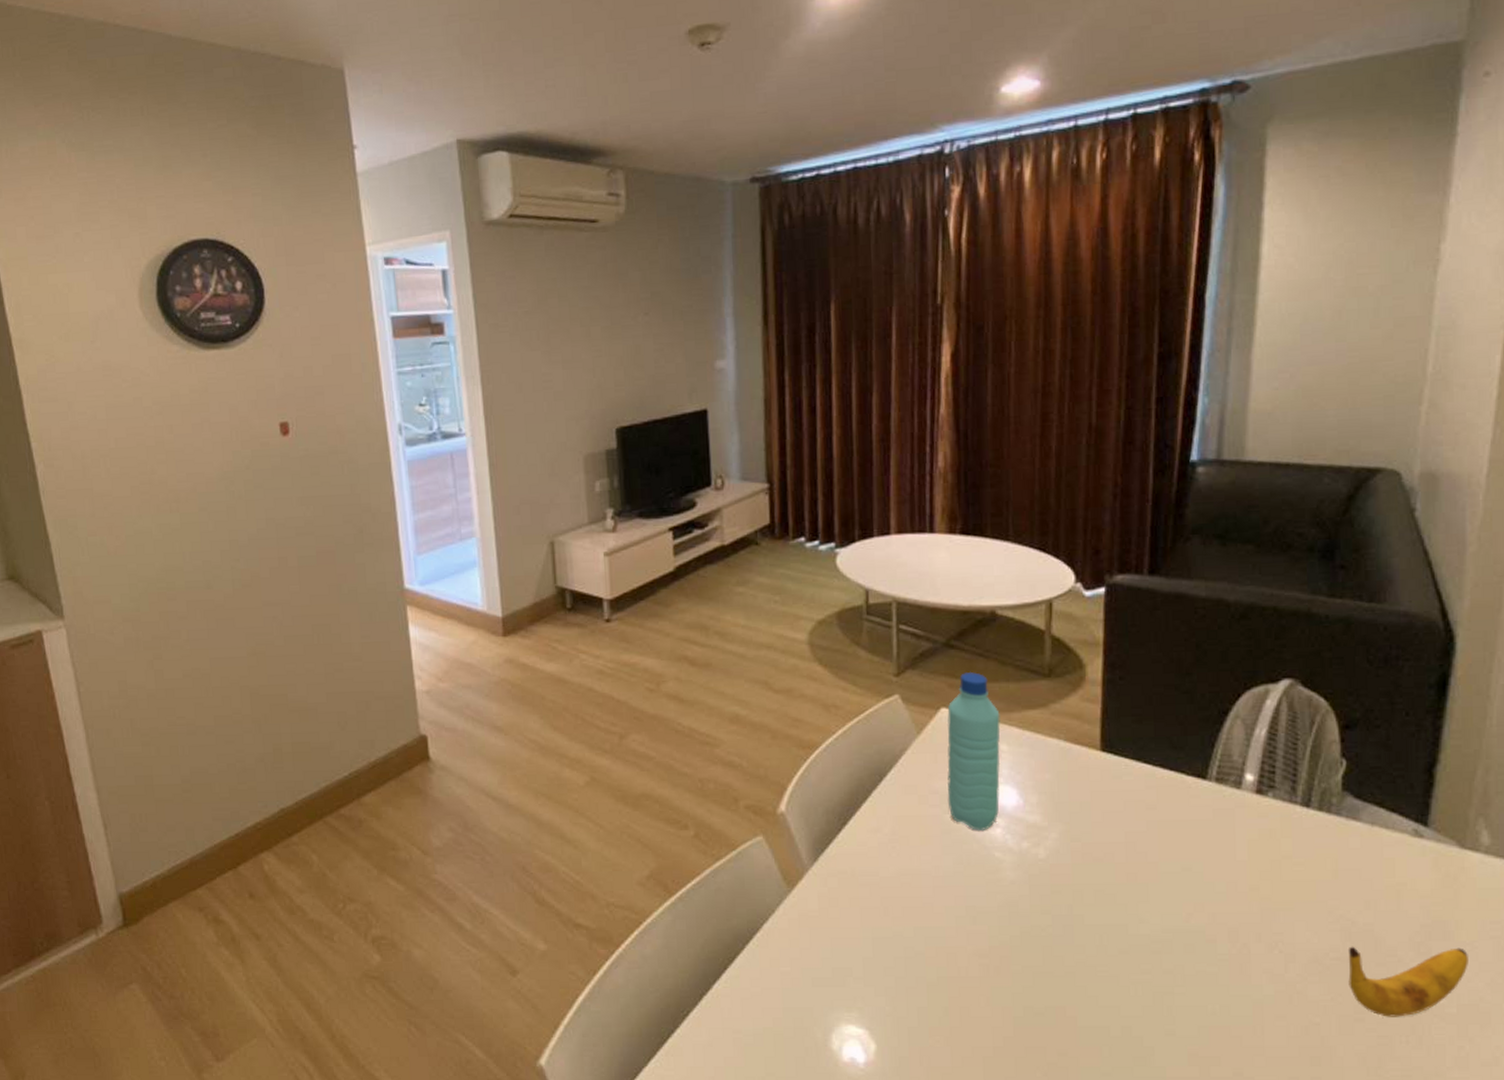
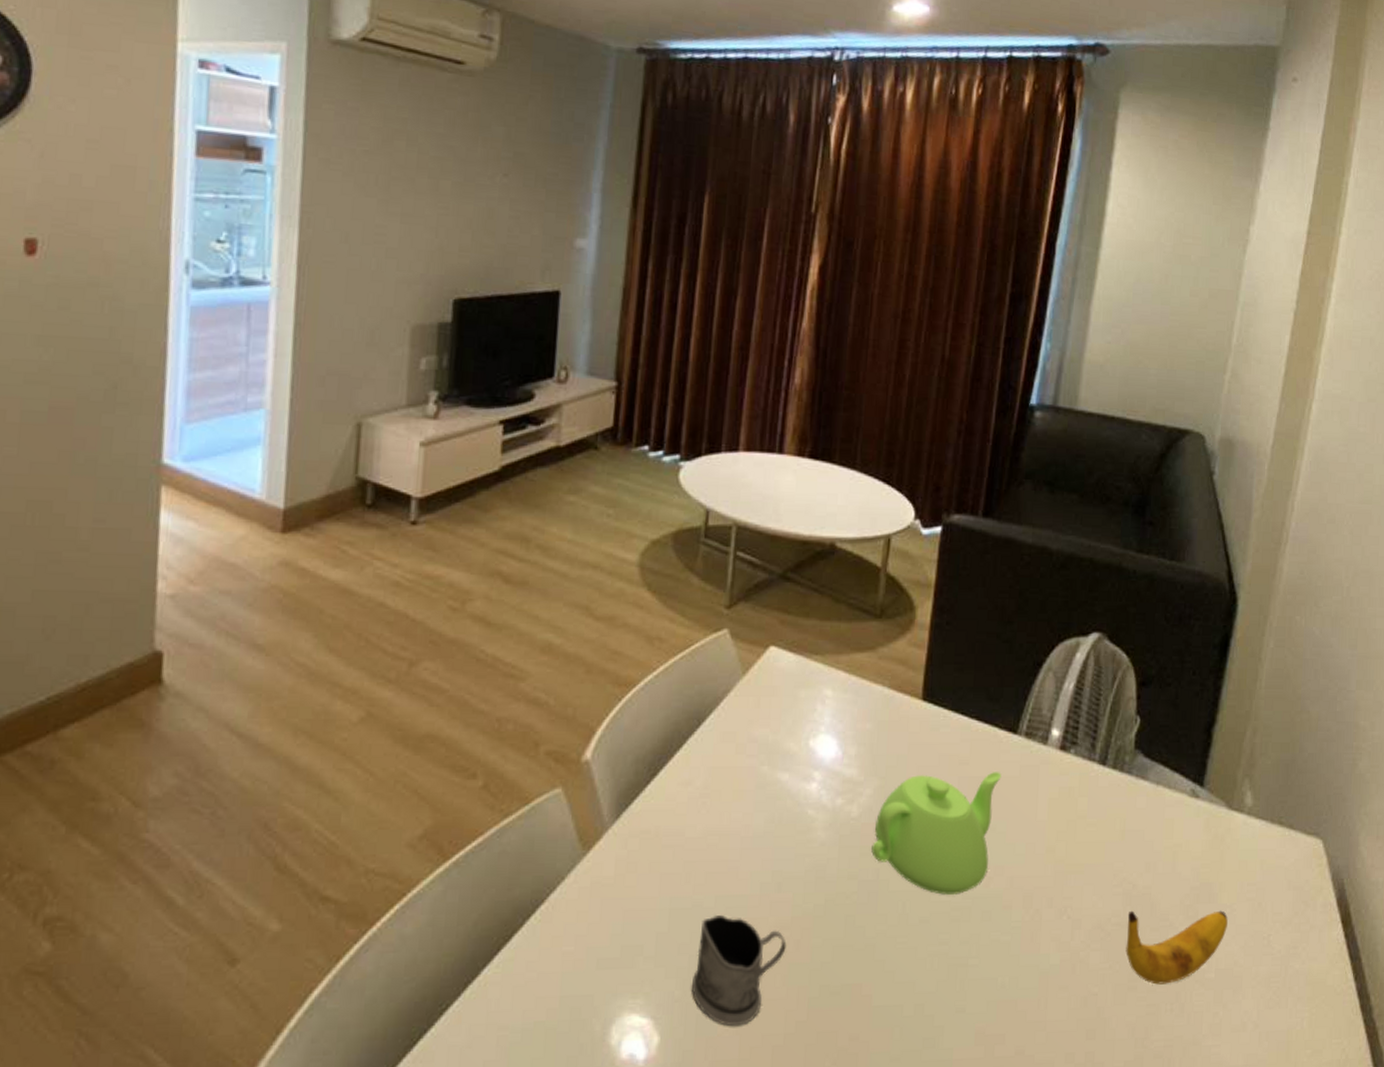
tea glass holder: none [901,943,987,1038] -> present [692,914,787,1026]
water bottle: present [947,672,1001,830] -> none [765,608,828,785]
teapot: none [1062,816,1193,929] -> present [871,772,1002,895]

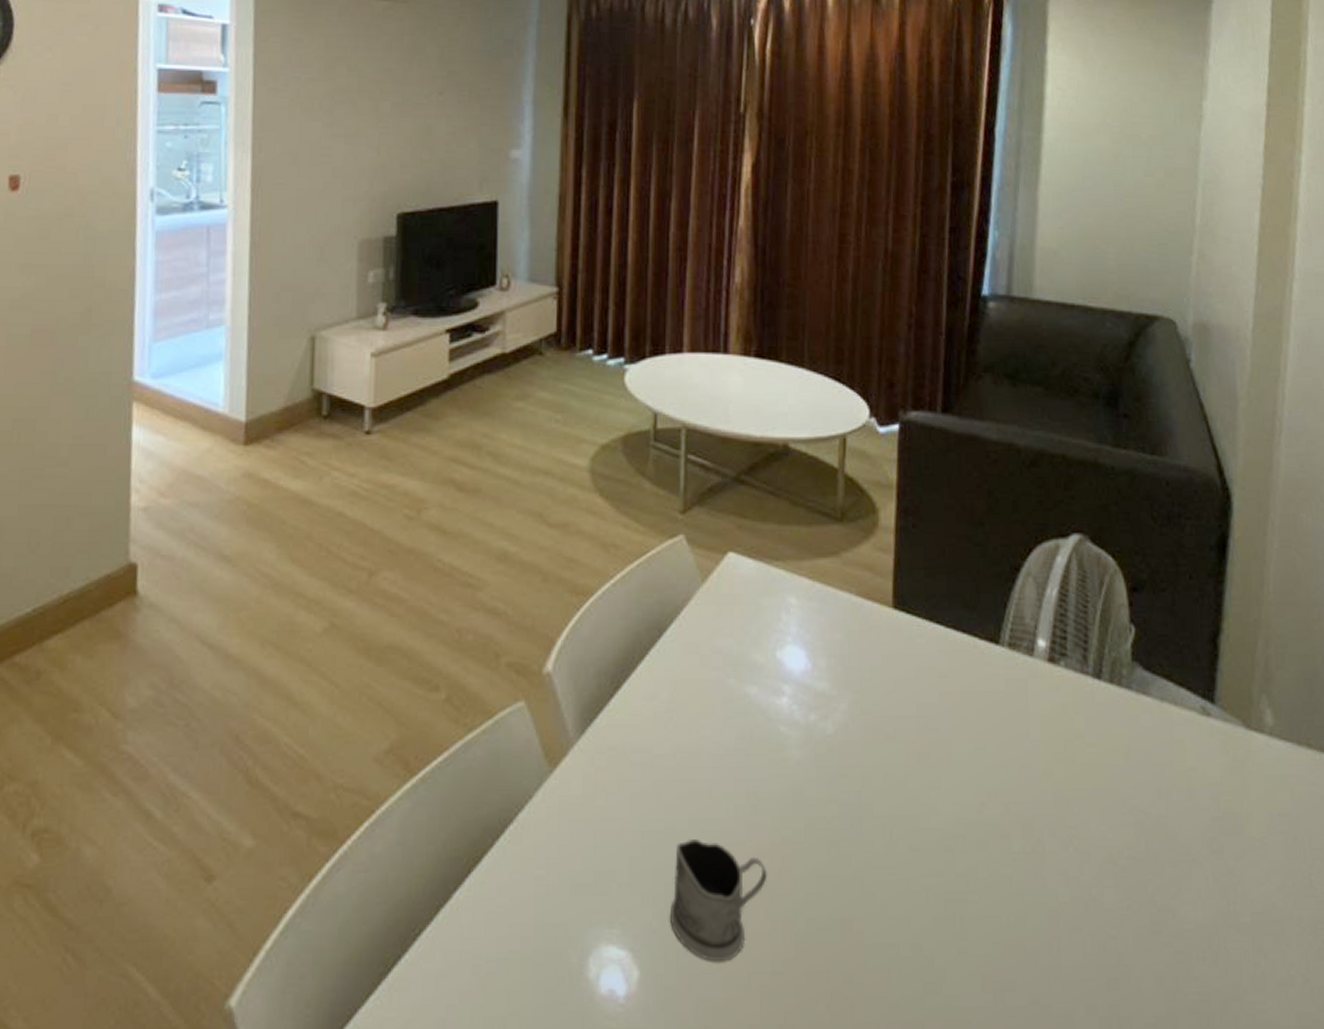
teapot: present [871,772,1002,895] -> none [851,686,986,821]
banana: present [1125,910,1228,985] -> none [1142,842,1260,928]

